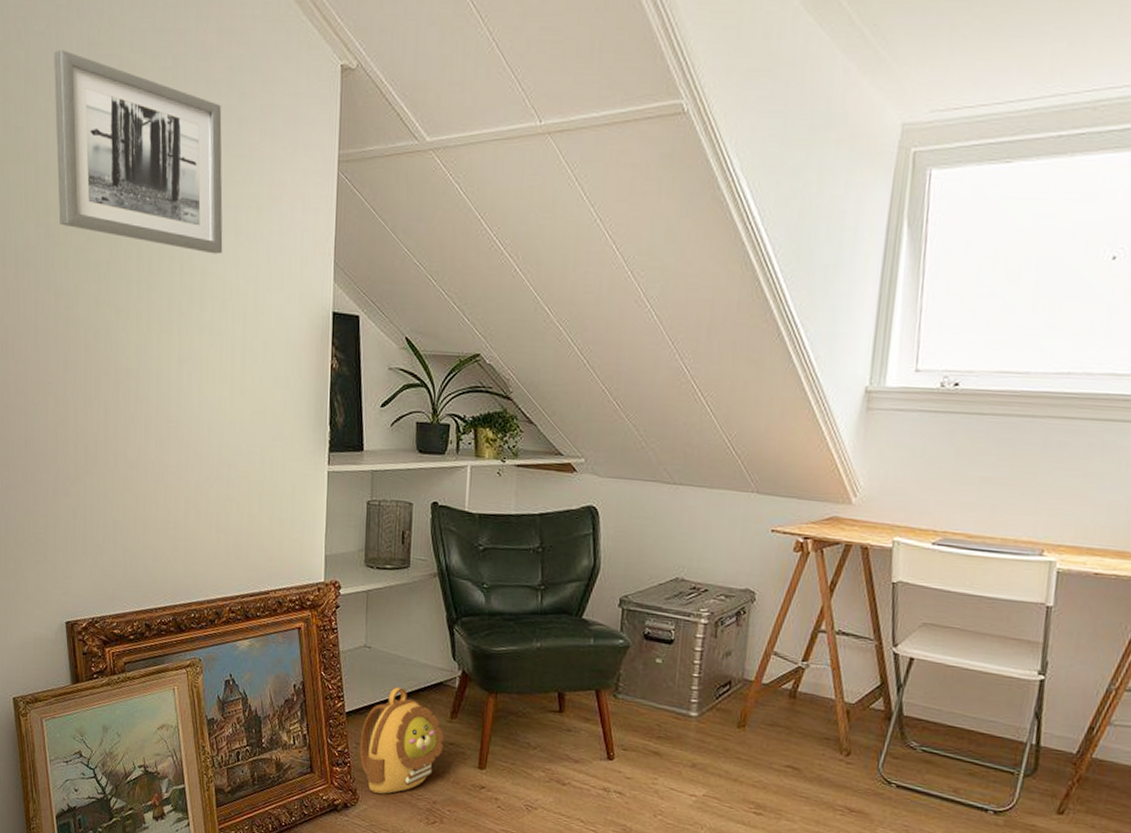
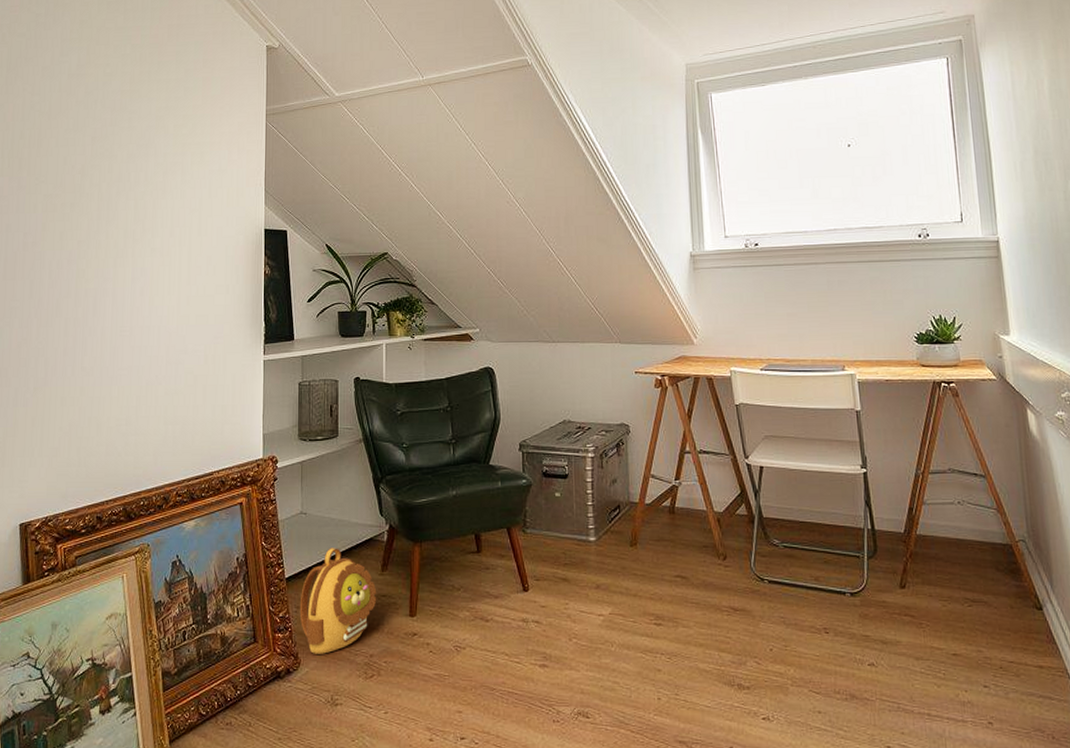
wall art: present [54,49,223,254] -> none [30,45,172,191]

